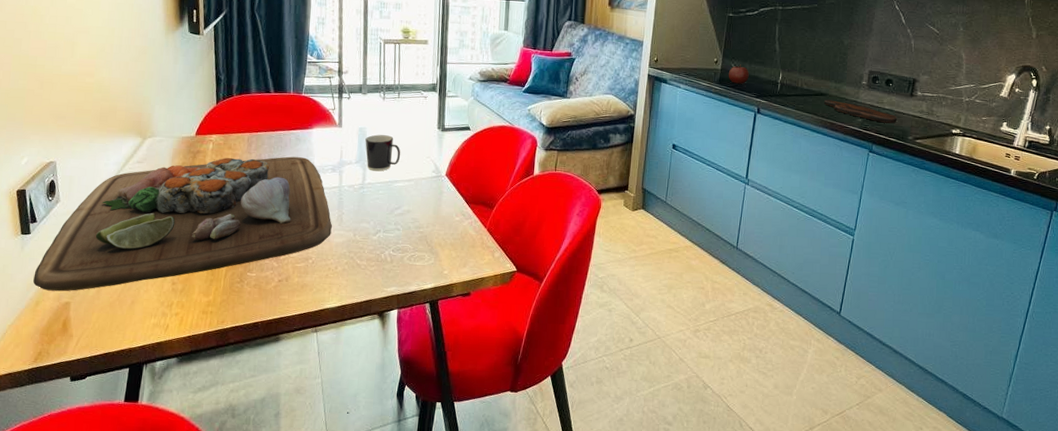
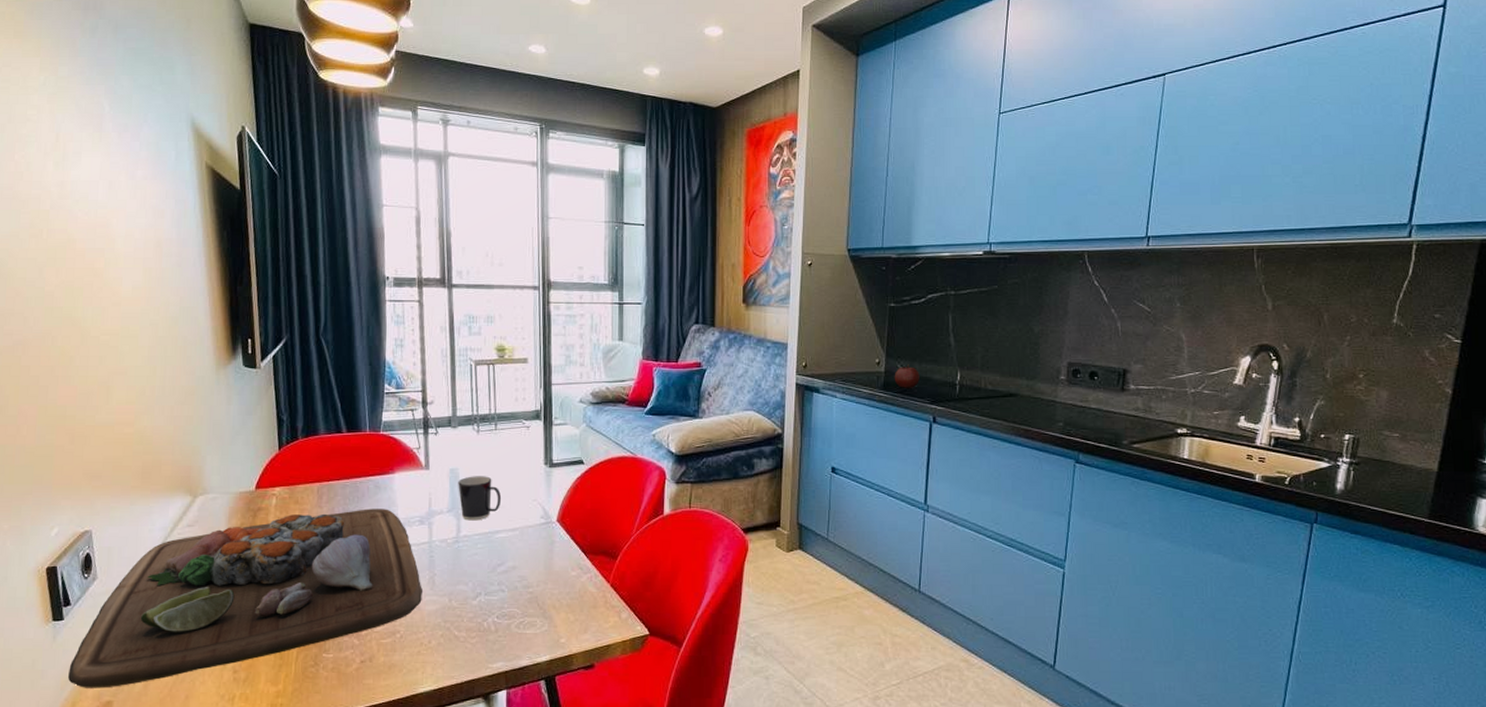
cutting board: present [823,100,898,124] -> none [1014,401,1108,426]

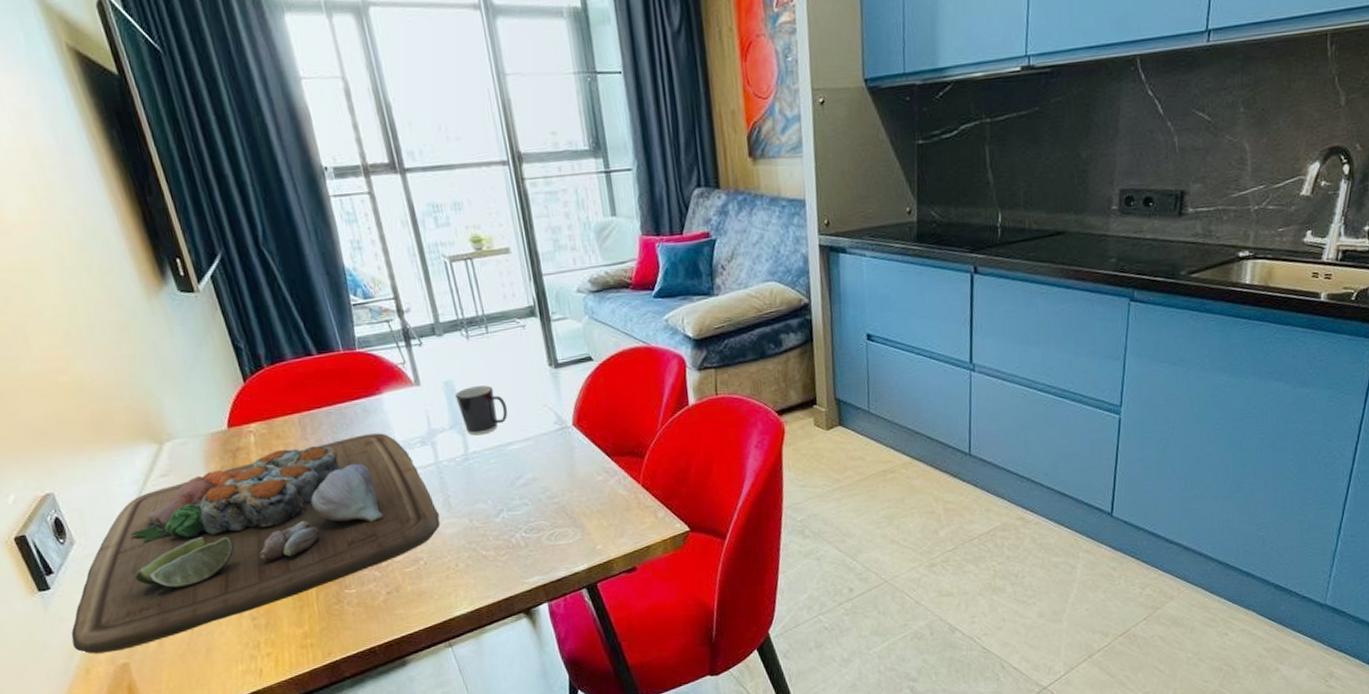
fruit: present [894,364,920,388] -> none [928,210,957,238]

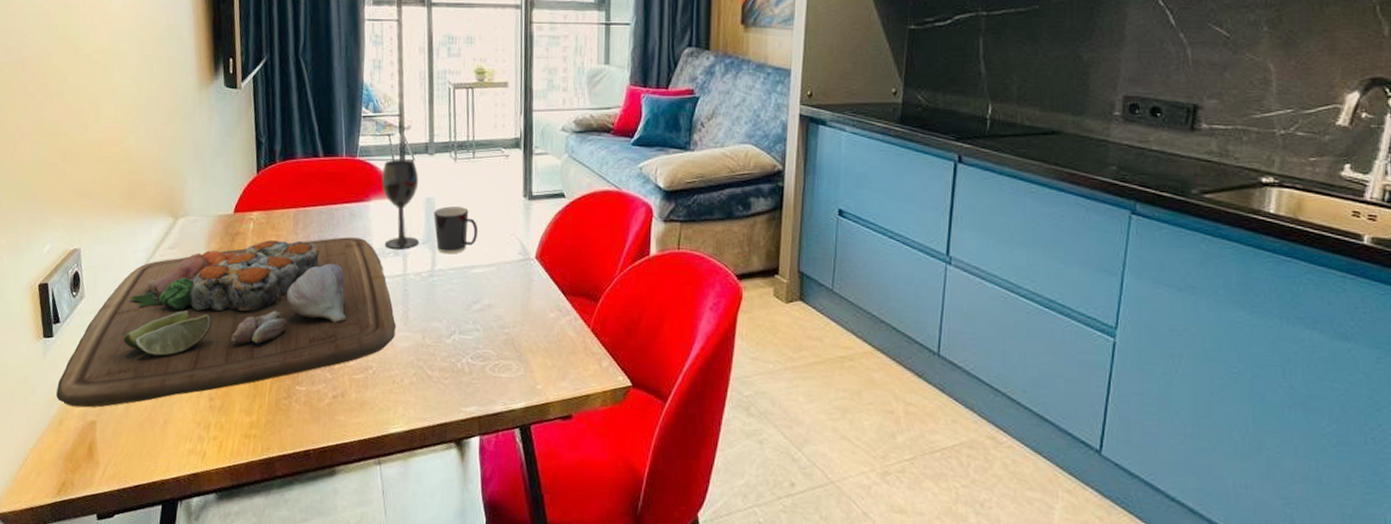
wine glass: none [388,344,445,439] -> present [381,159,419,249]

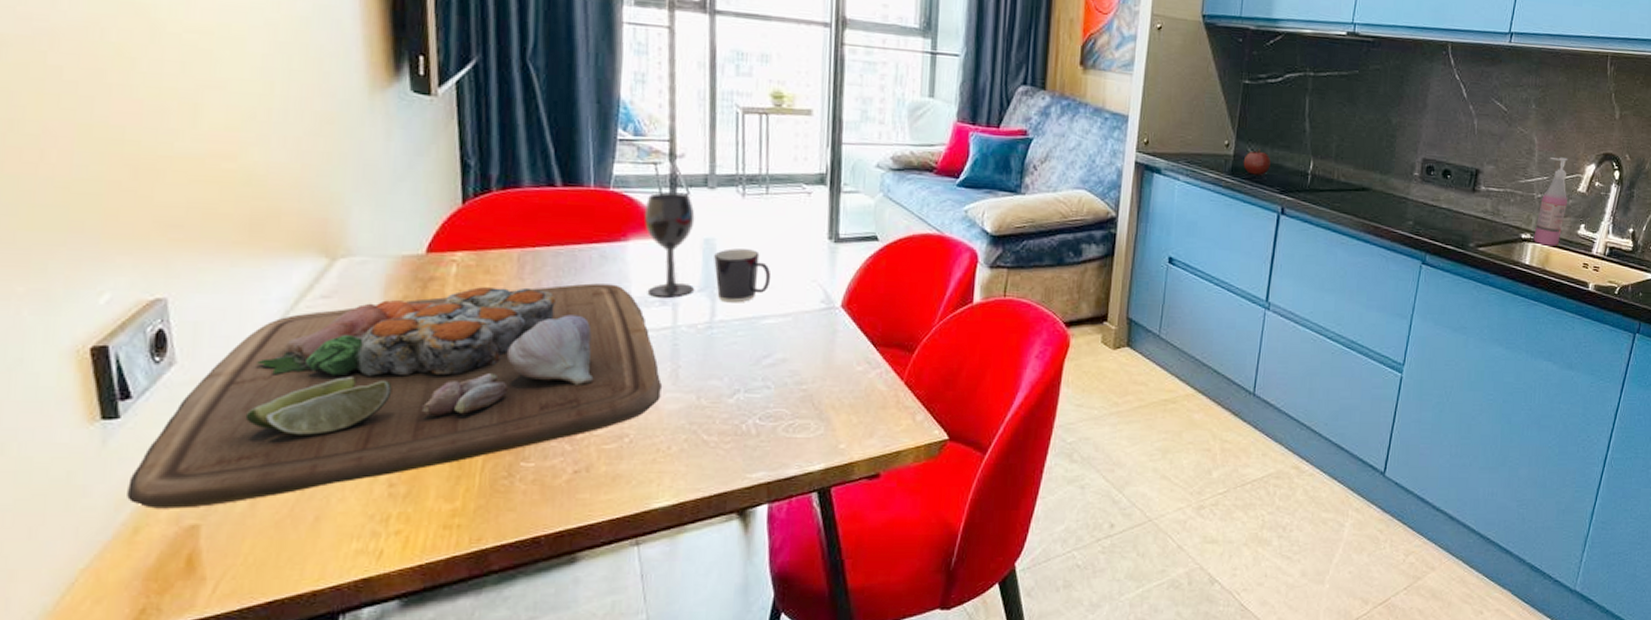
fruit: none [913,95,943,122] -> present [1243,148,1271,175]
soap dispenser: none [1278,85,1324,191] -> present [1533,156,1568,246]

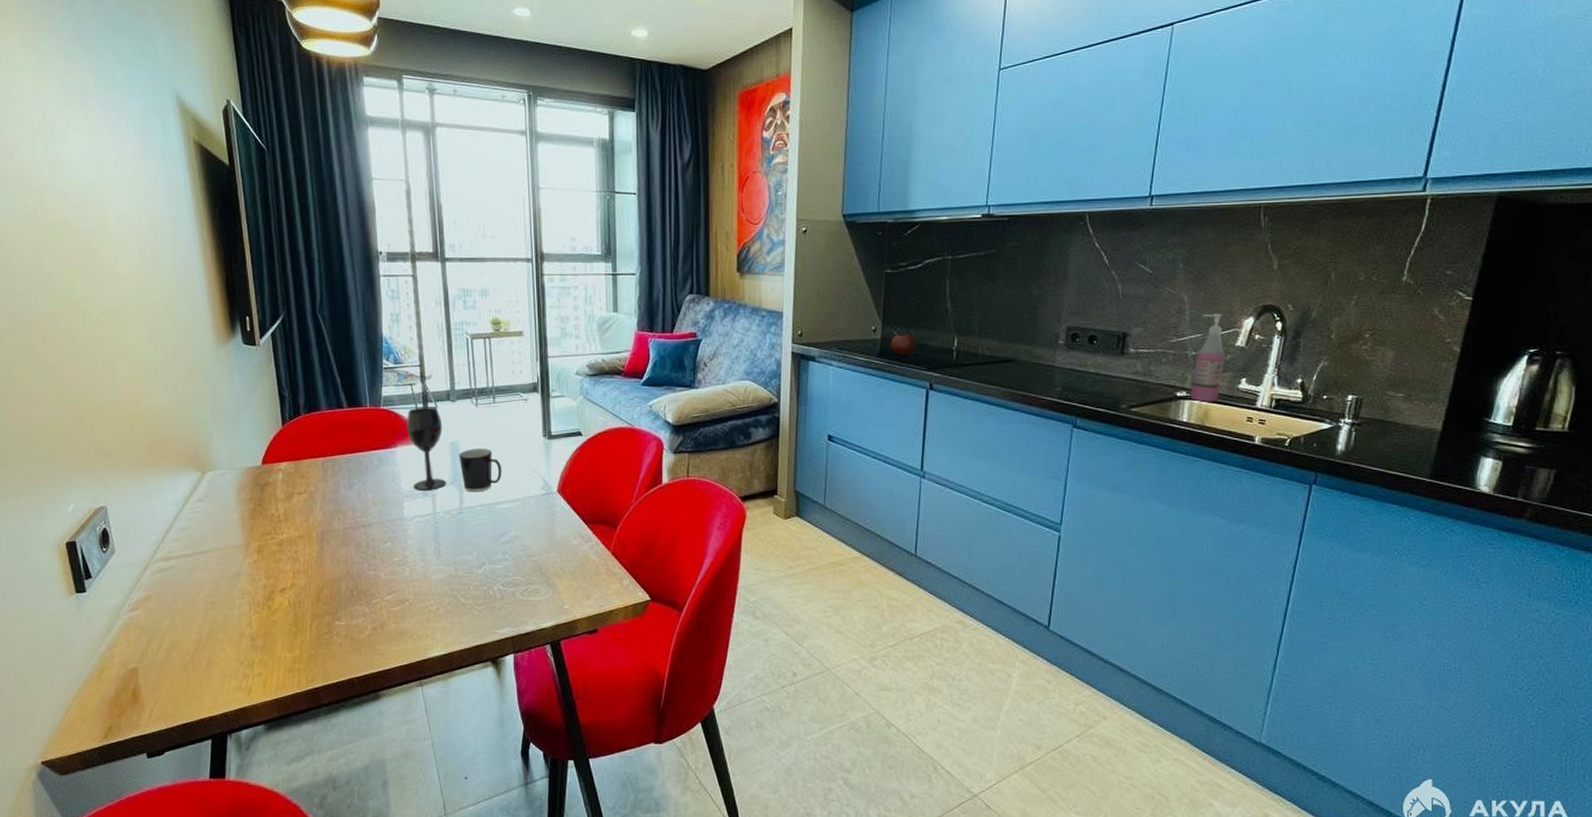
food platter: present [127,283,662,509] -> none [94,482,429,656]

